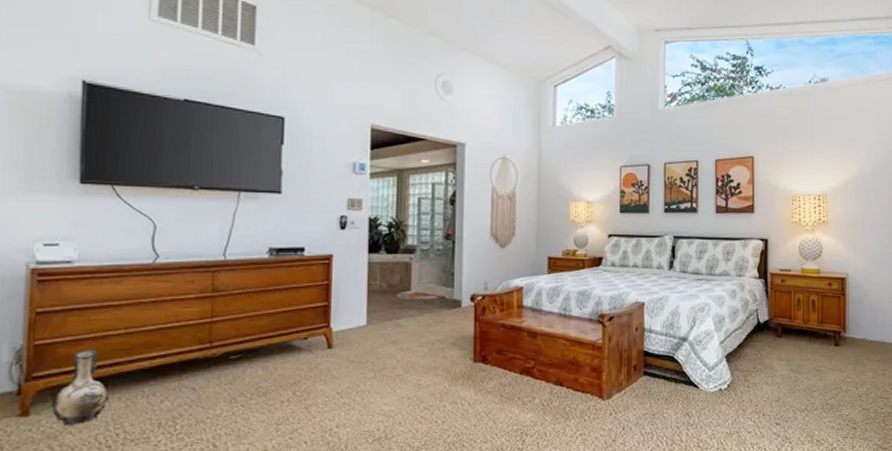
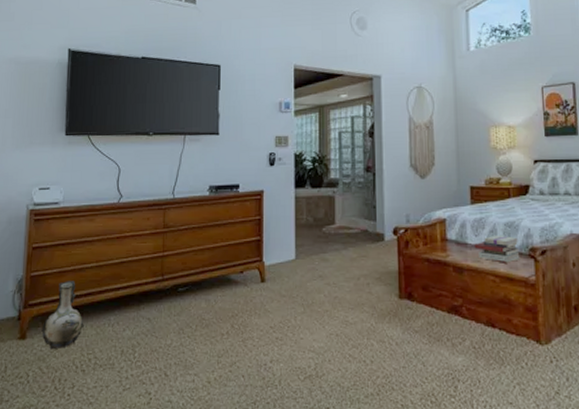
books: none [548,302,590,328] -> present [474,234,520,263]

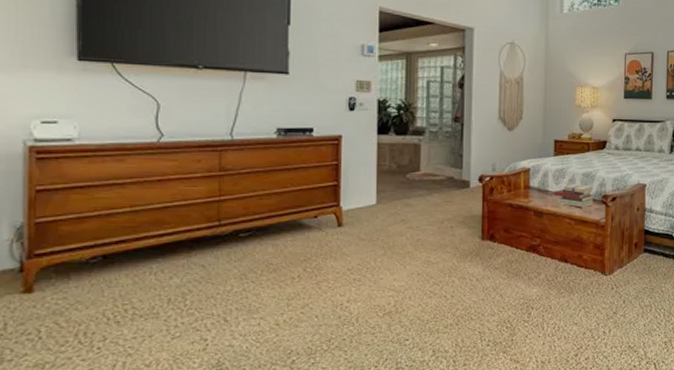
decorative vase: present [41,281,84,350] -> none [56,227,116,303]

